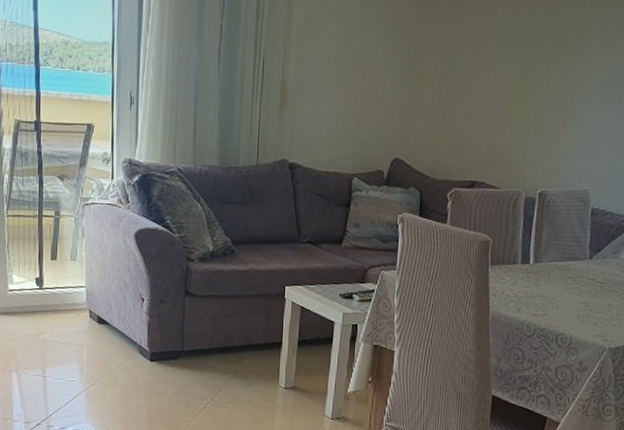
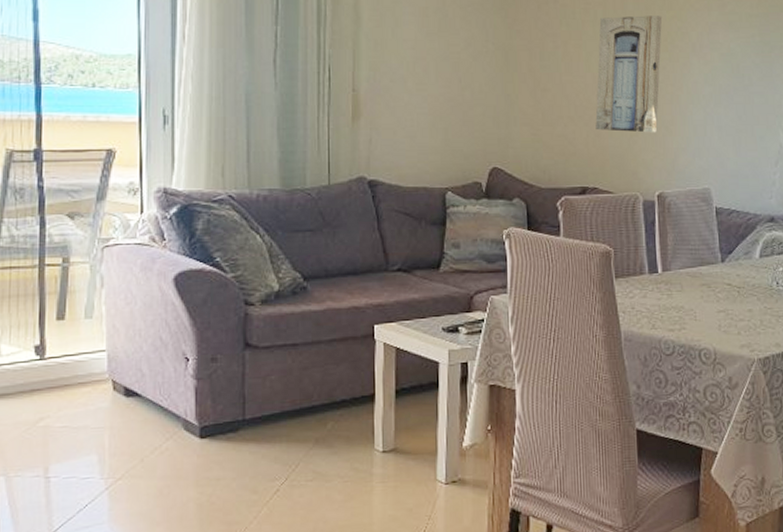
wall art: none [490,17,568,134] -> present [595,15,663,133]

